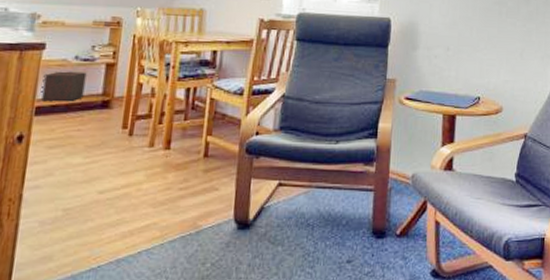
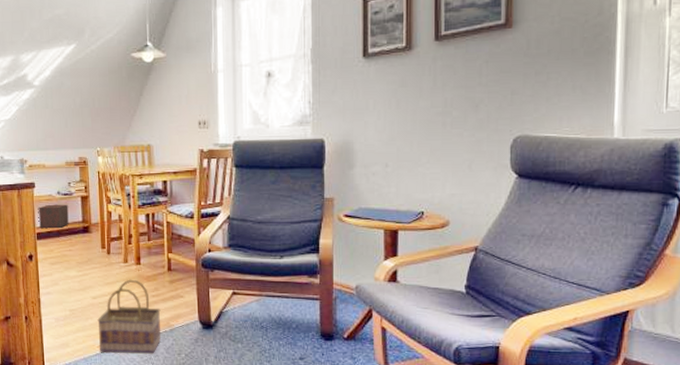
basket: none [96,167,188,268] -> present [97,279,162,354]

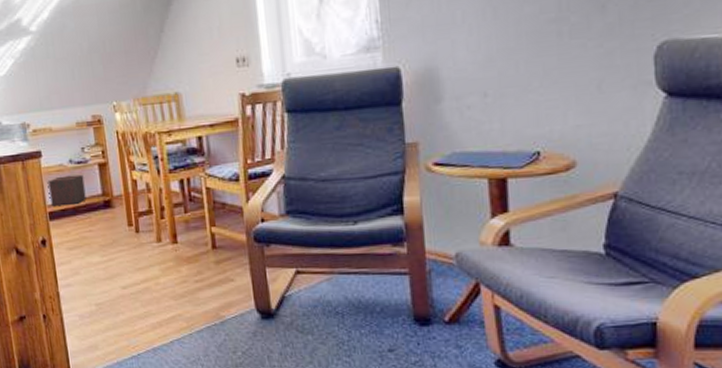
basket: present [97,279,162,354] -> none [130,262,211,356]

